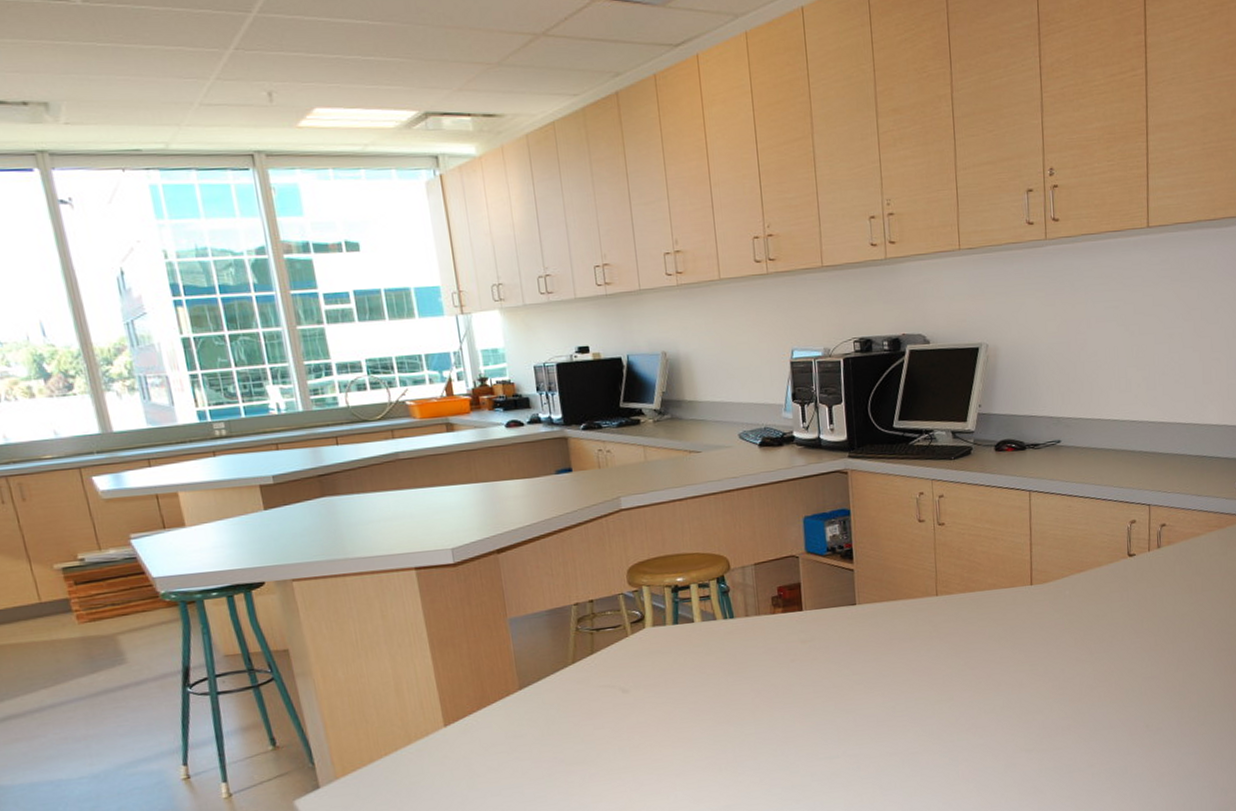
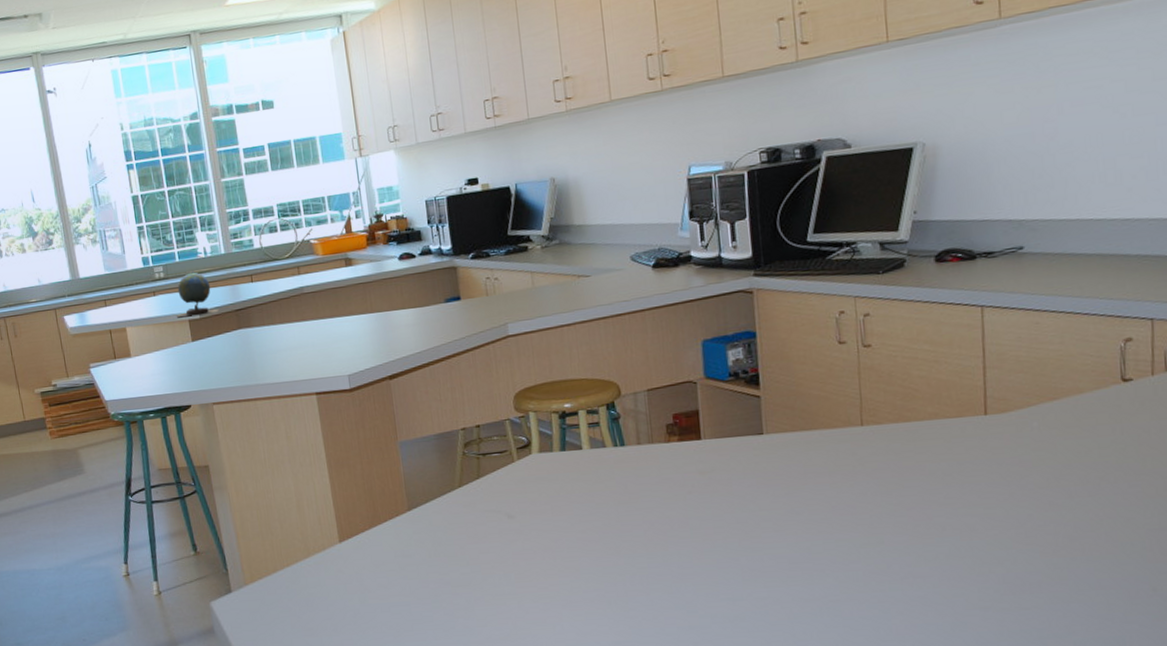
globe: none [244,429,297,483] -> present [177,271,219,318]

